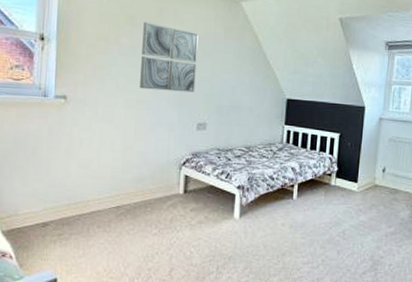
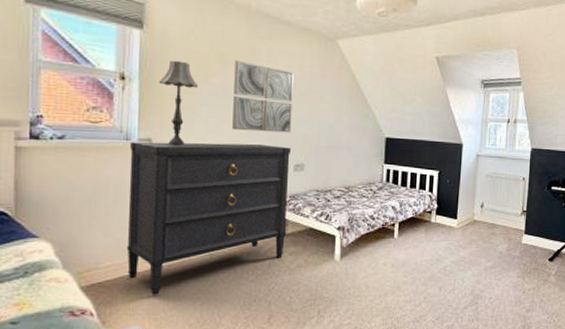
dresser: none [42,98,194,243] -> present [126,142,290,295]
table lamp: none [75,22,109,103] -> present [160,60,198,146]

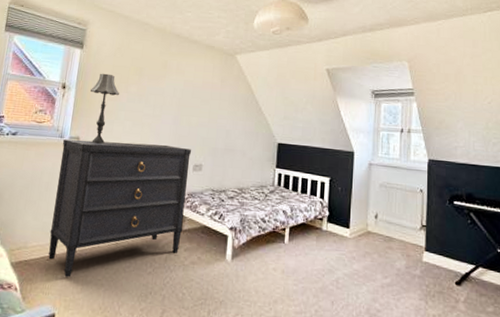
wall art: present [232,60,294,133] -> none [143,72,198,136]

